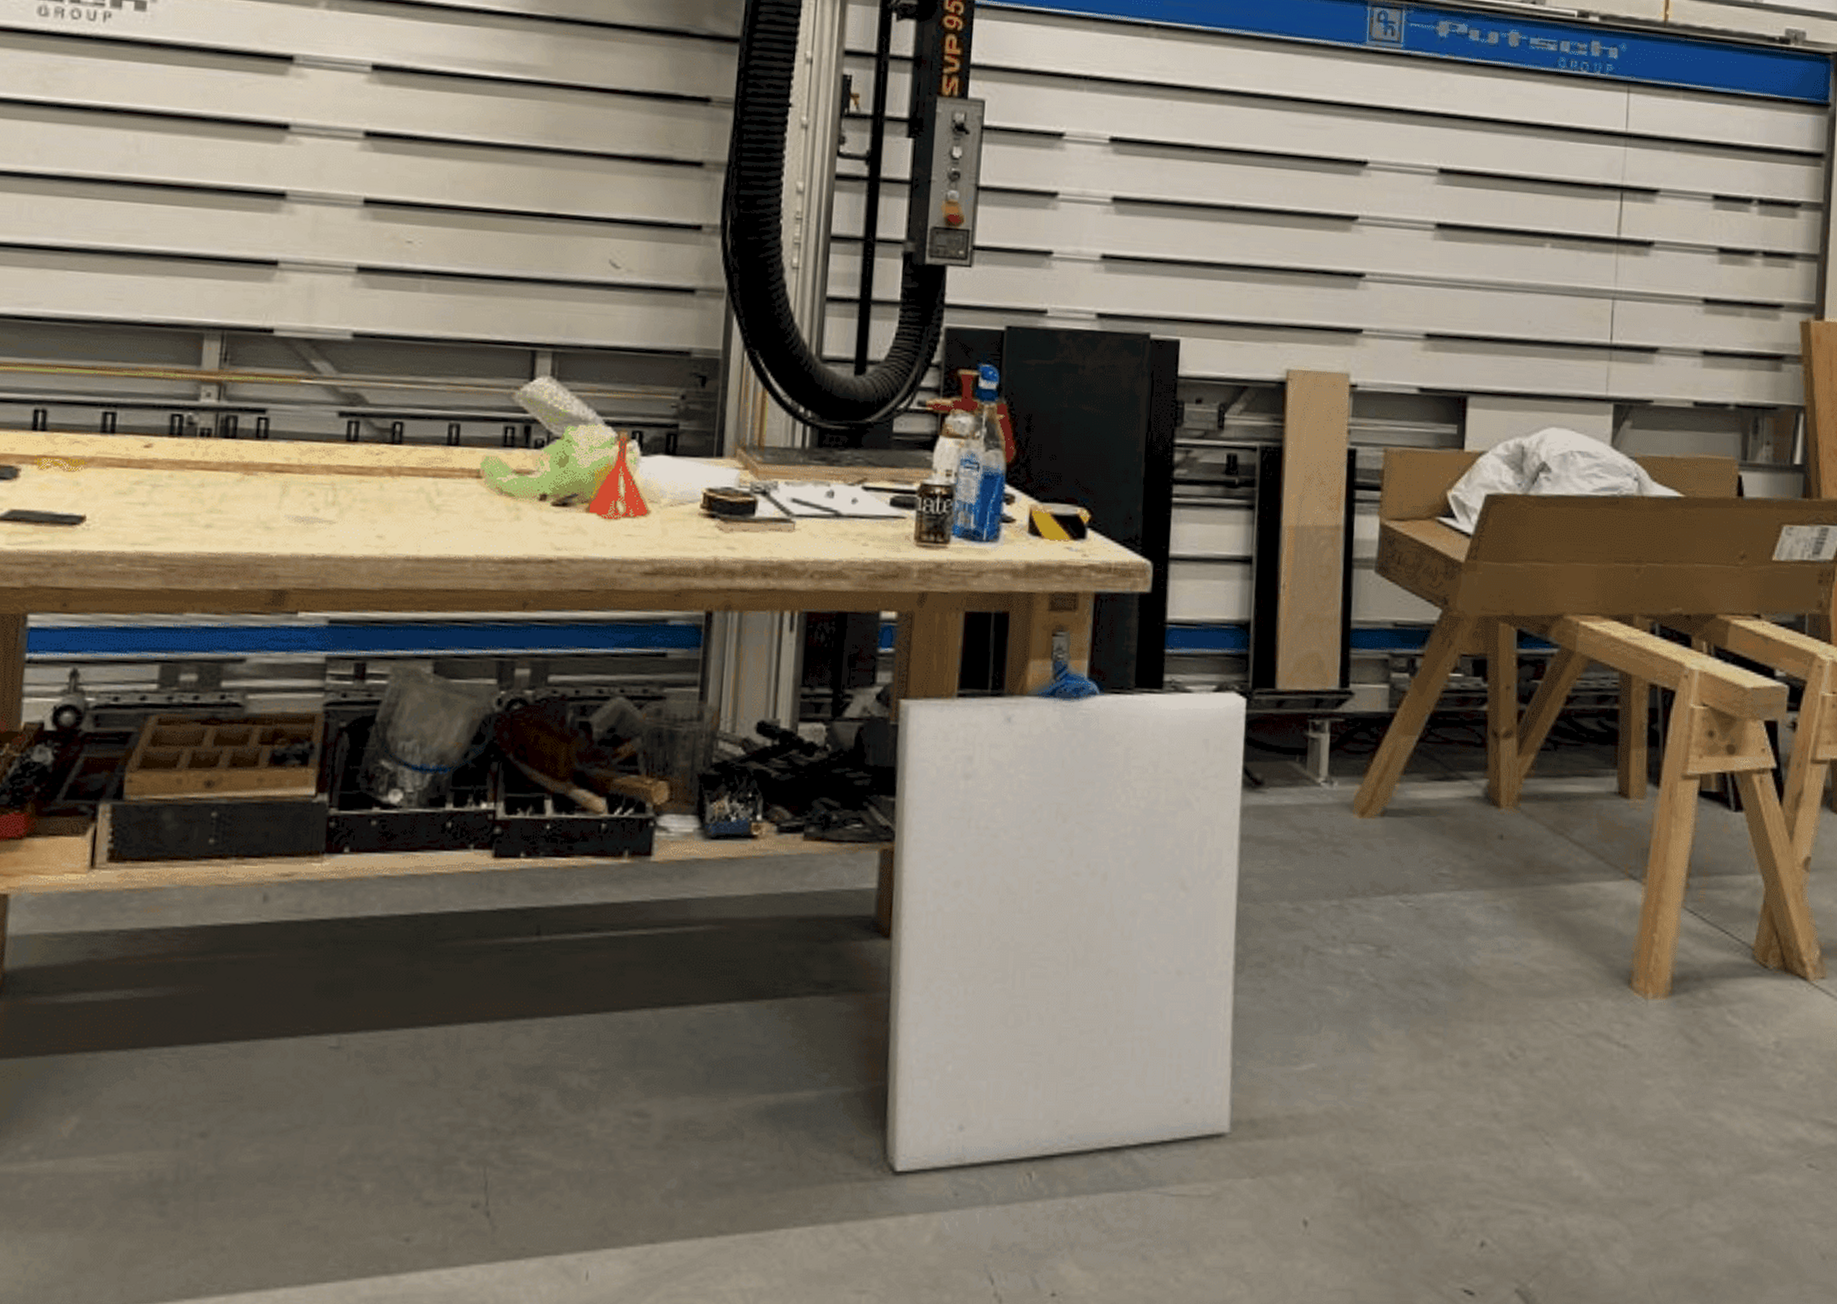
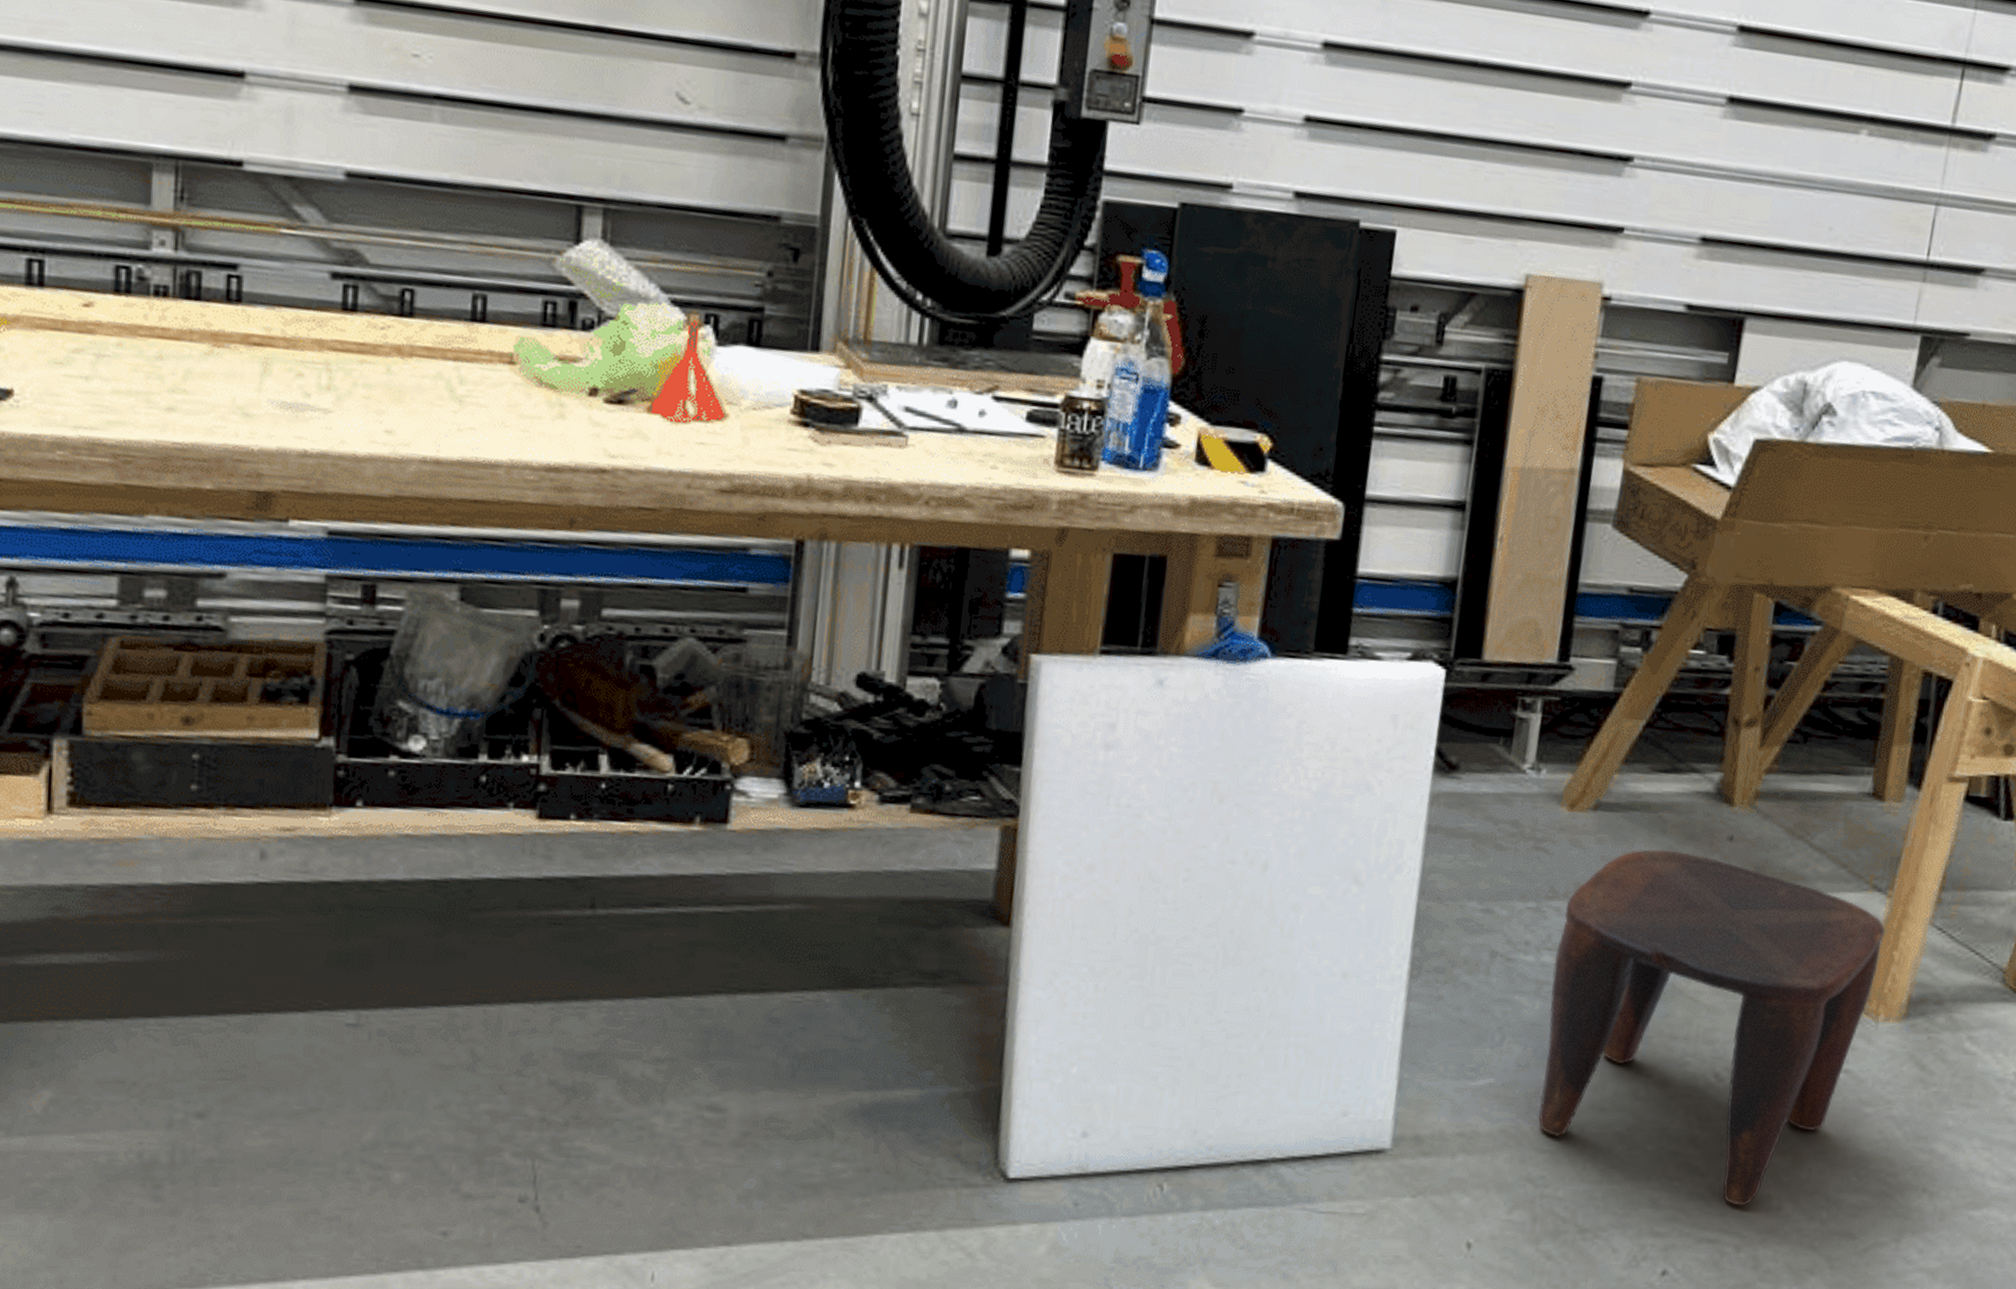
stool: none [1357,849,1645,1177] -> present [1538,849,1886,1206]

